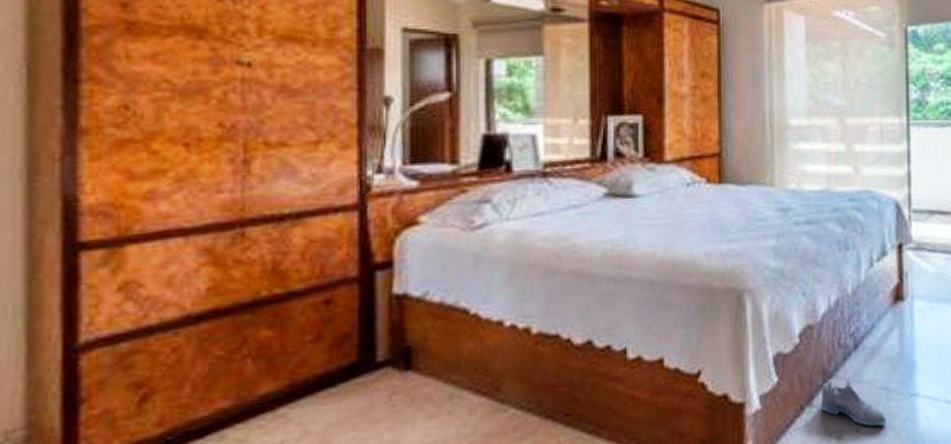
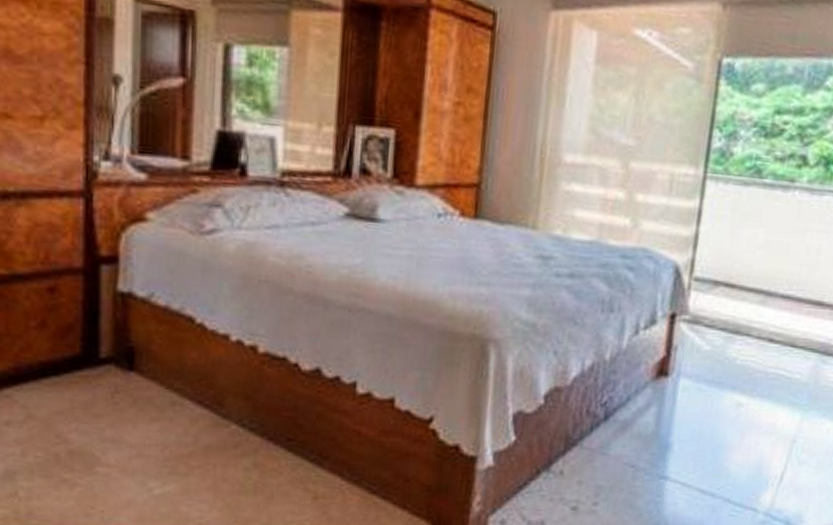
shoe: present [820,378,886,427] -> none [558,446,629,504]

